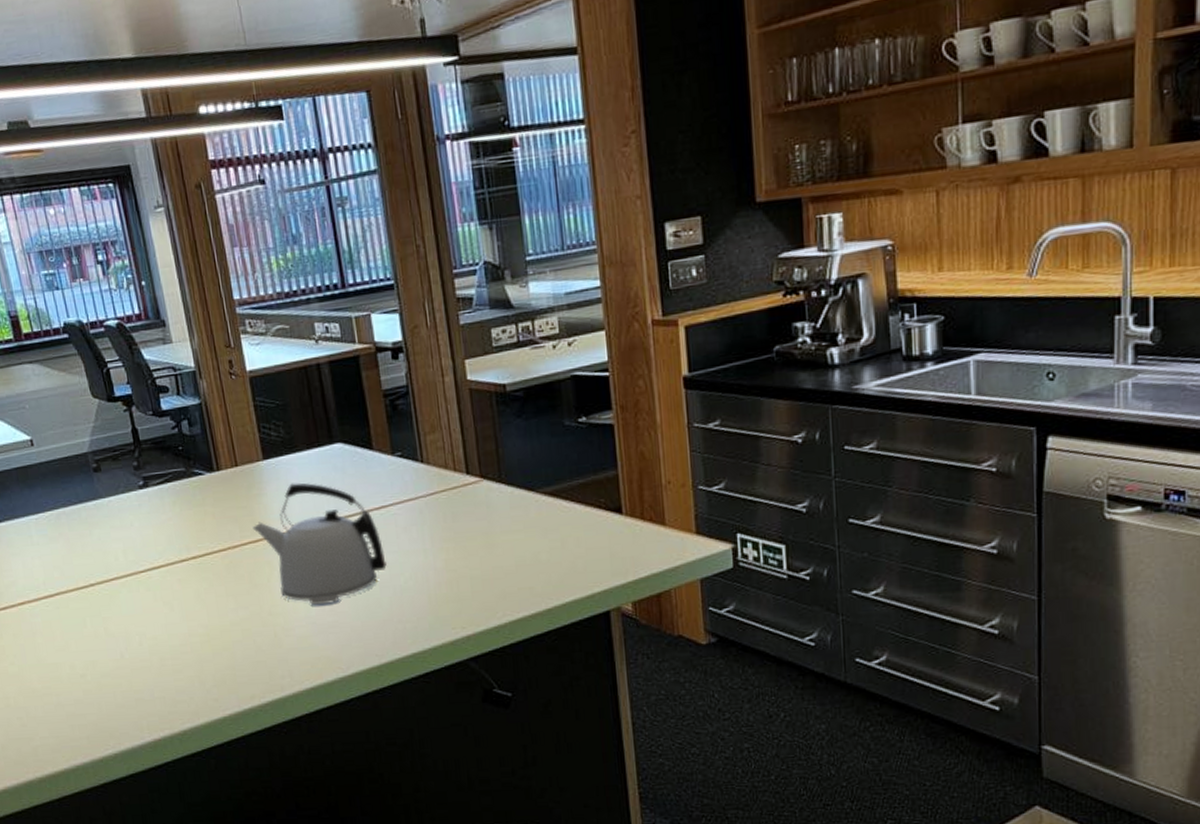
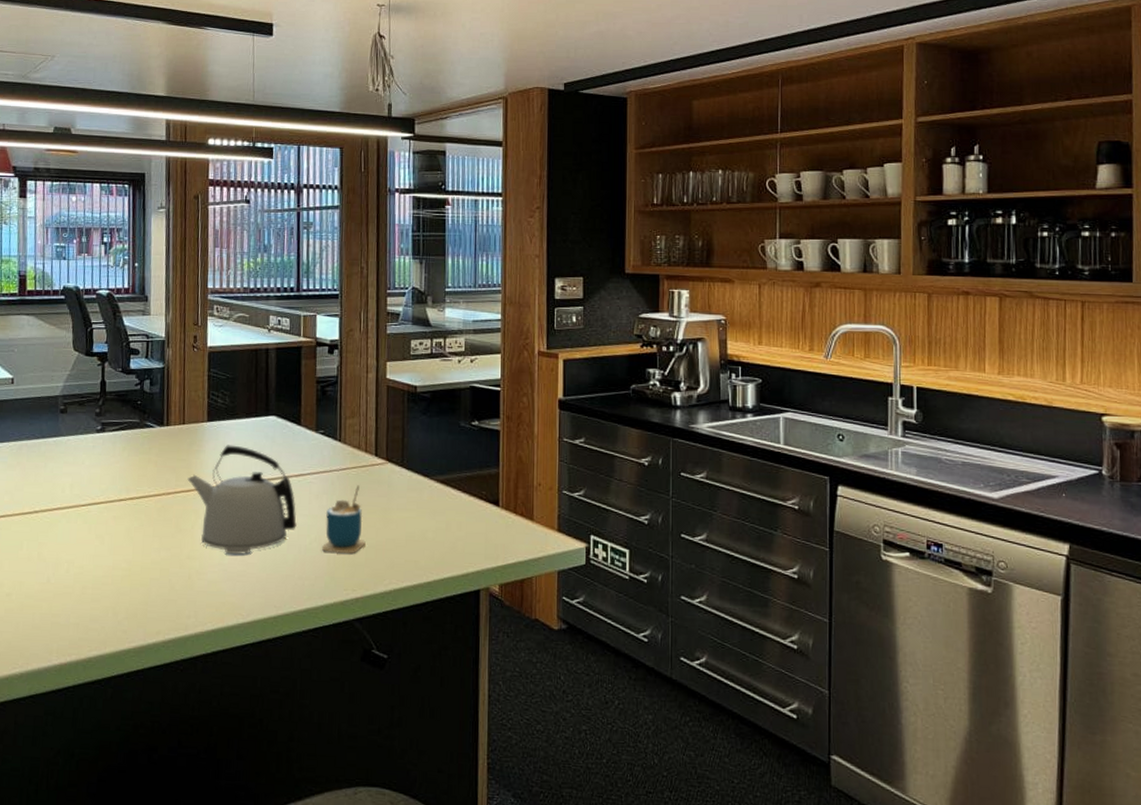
cup: none [418,510,470,590] -> present [321,485,366,553]

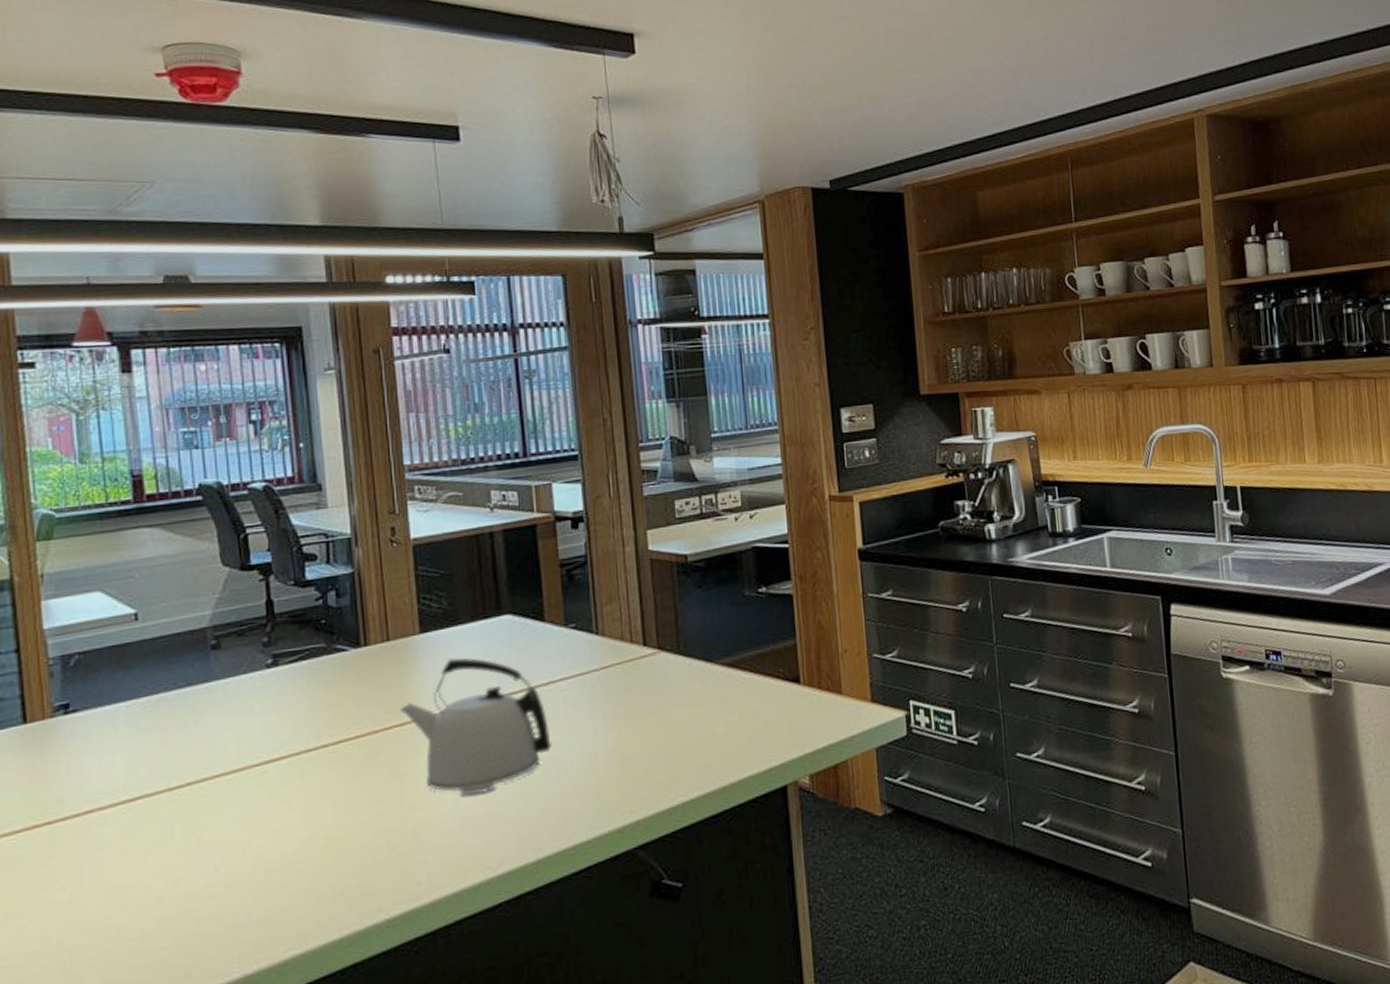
cup: present [321,485,366,553] -> none [586,684,642,772]

